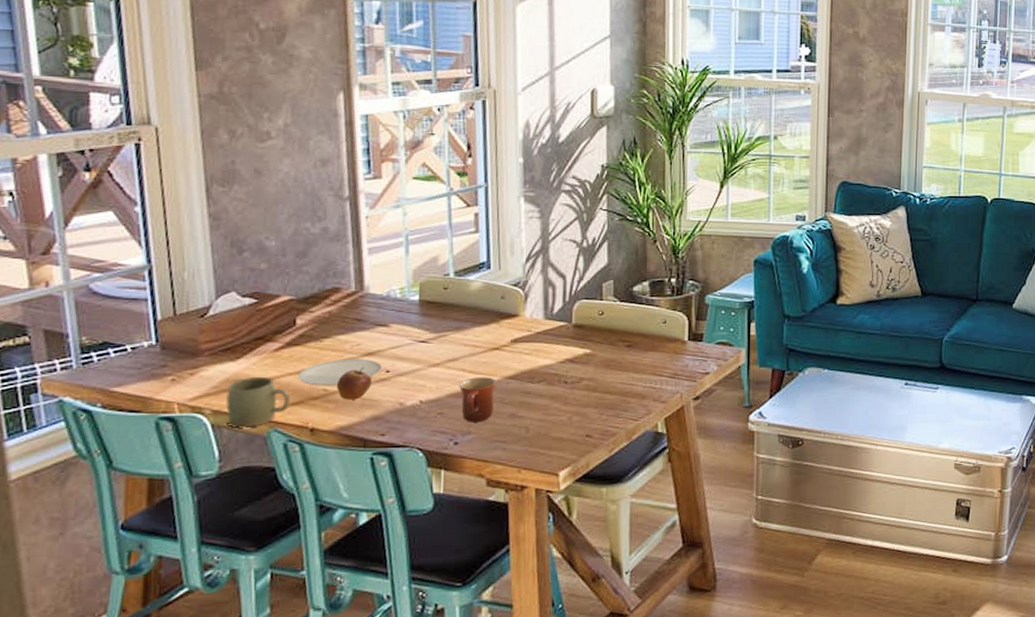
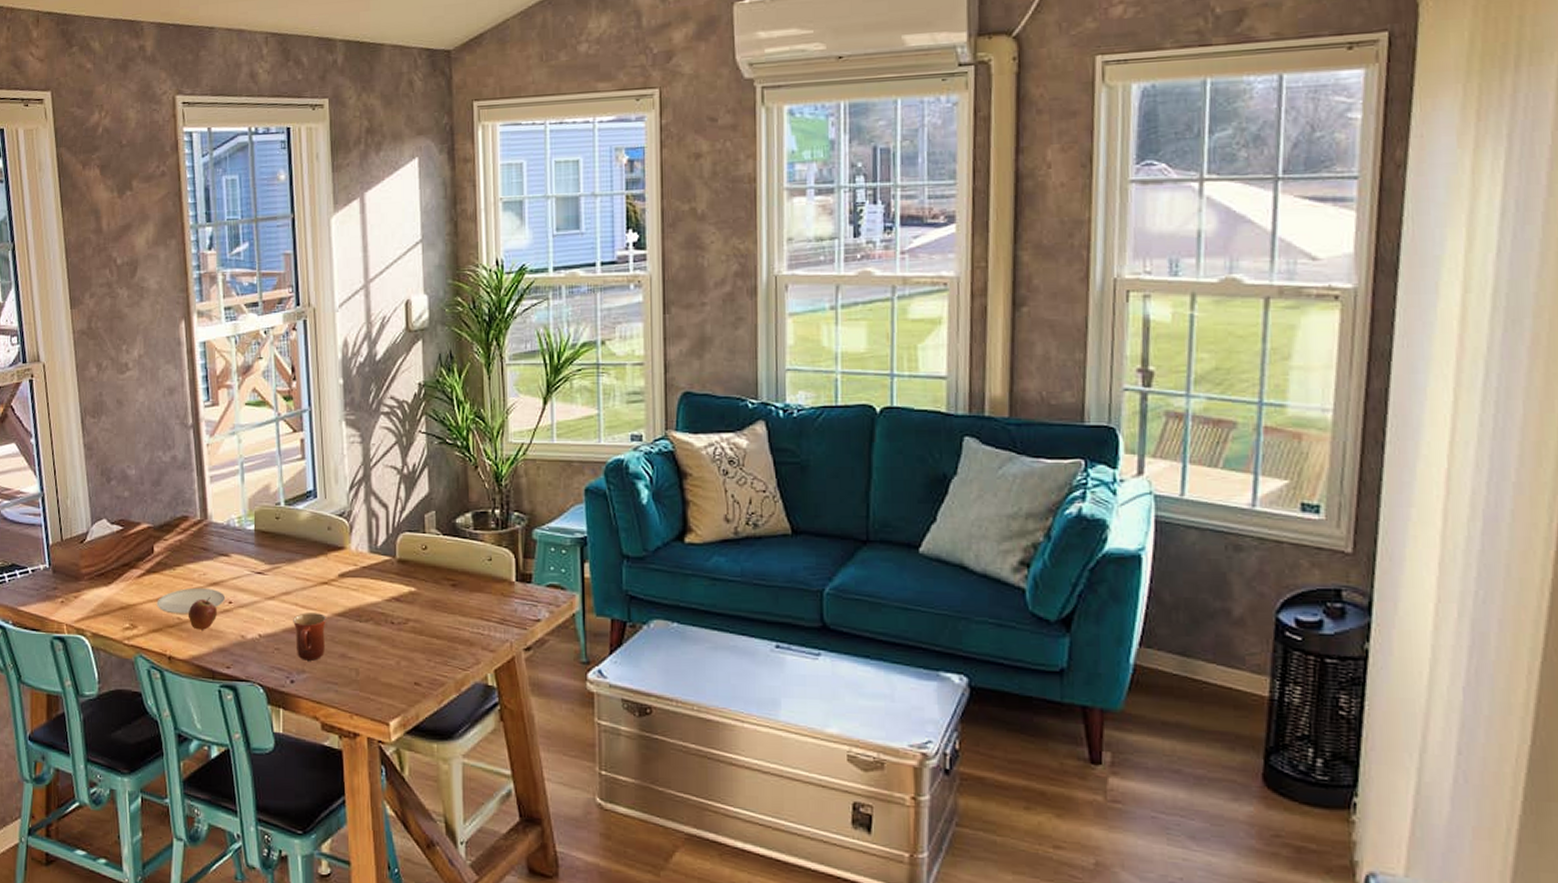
mug: present [226,377,290,428] -> none [102,603,151,652]

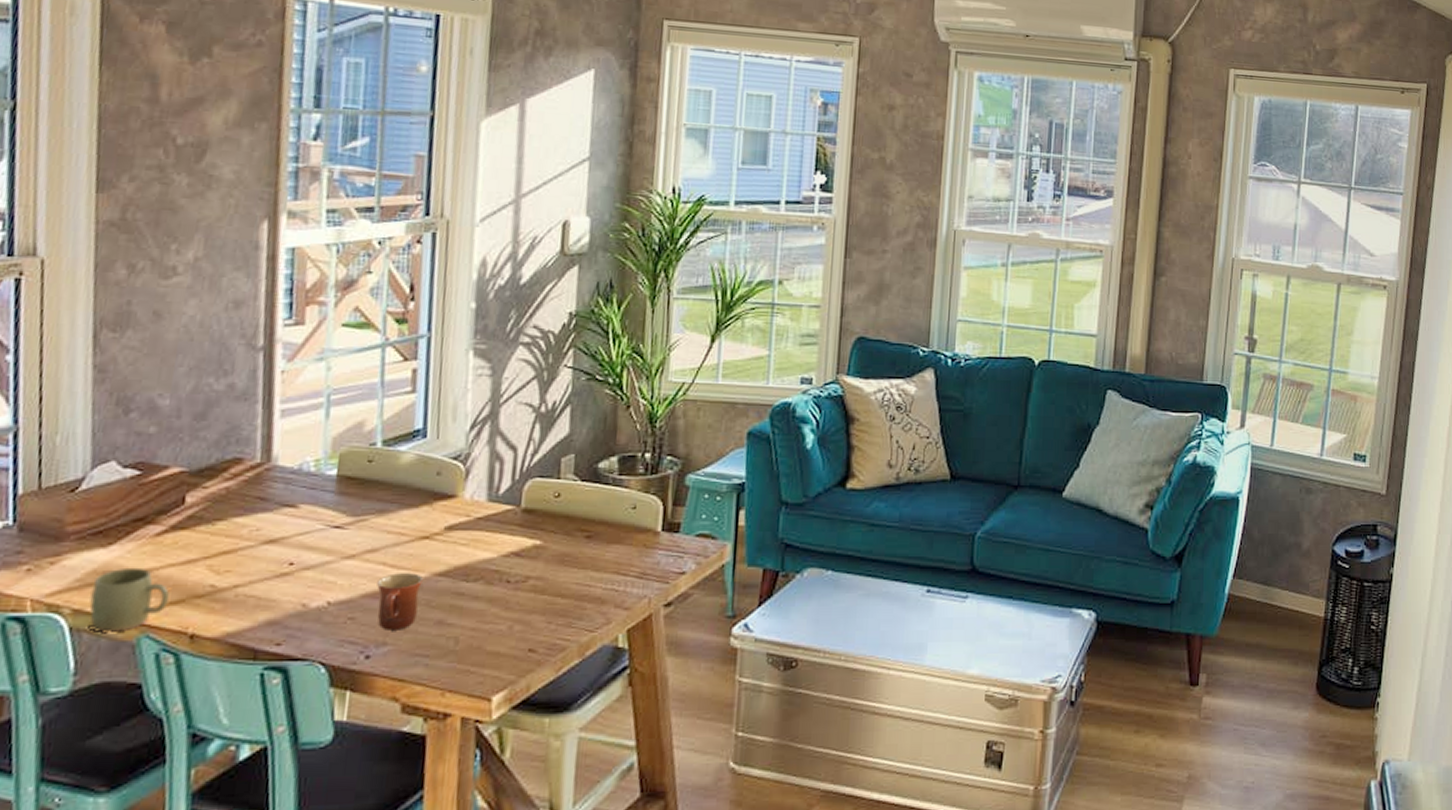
mug: none [102,603,151,652] -> present [89,569,169,632]
plate: present [156,587,226,614] -> none [180,546,286,581]
fruit: present [188,596,217,630] -> none [226,557,271,599]

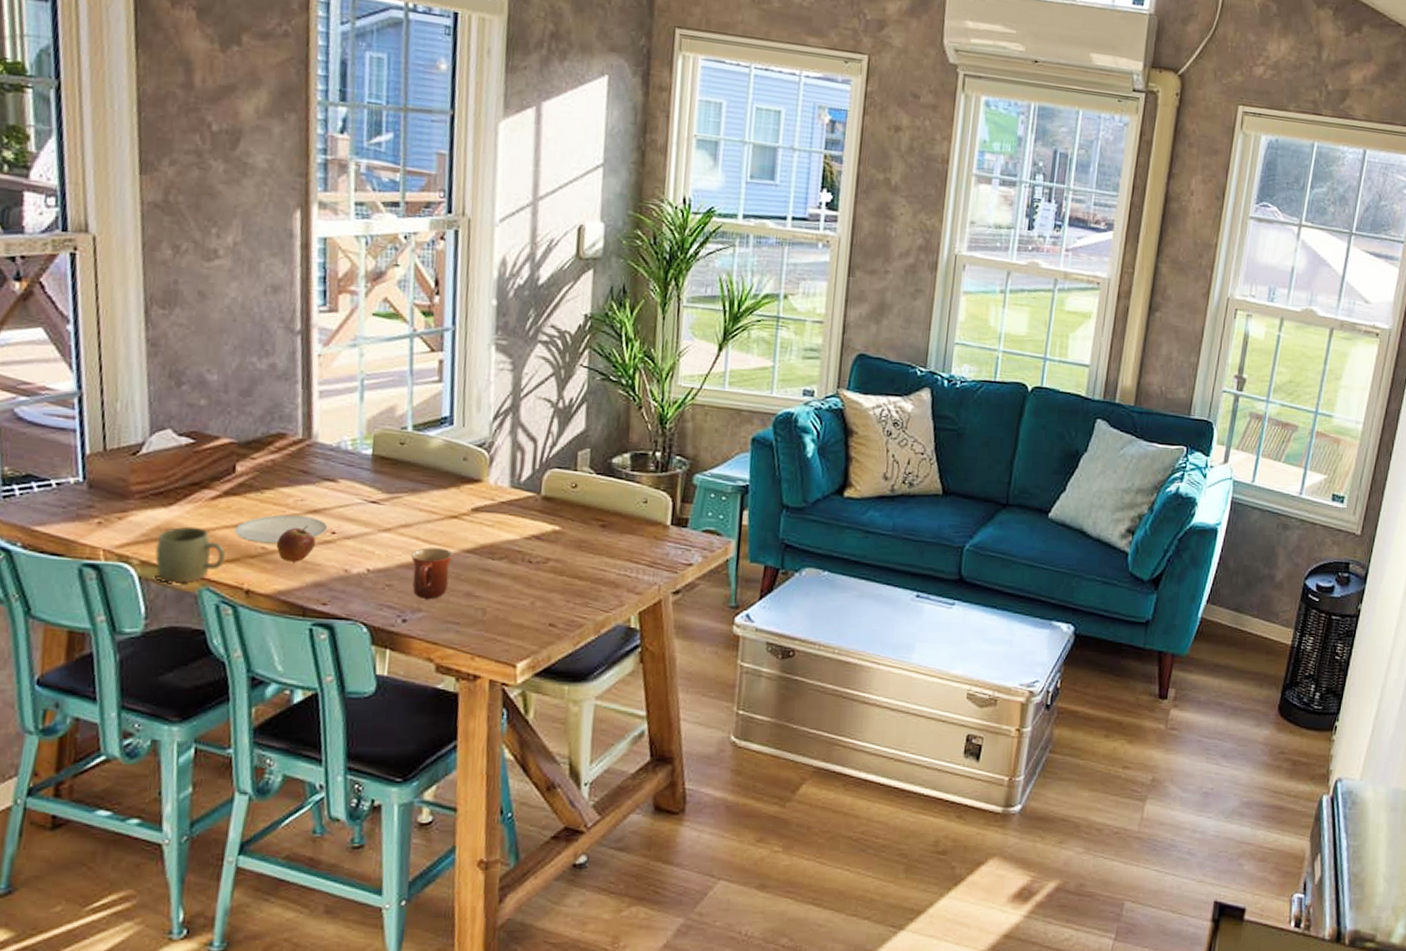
plate: none [180,546,286,581] -> present [234,514,328,544]
fruit: none [226,557,271,599] -> present [276,525,315,562]

